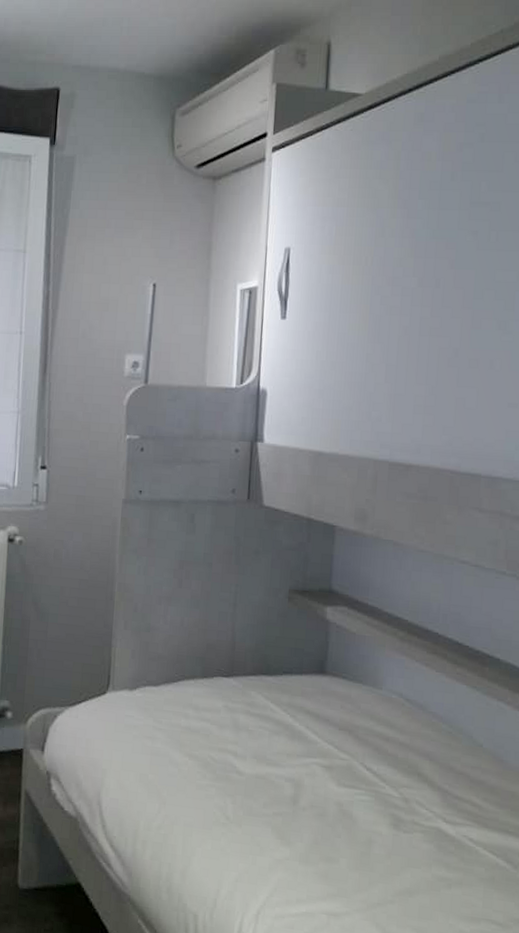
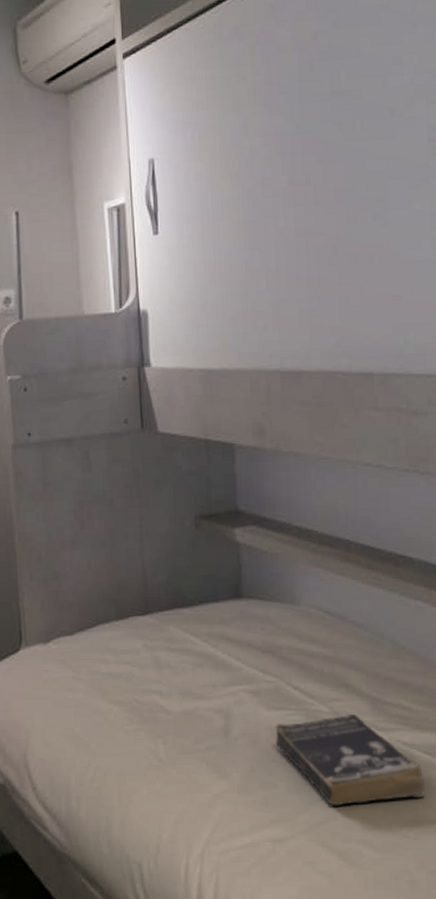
book: none [342,801,487,896] -> present [274,715,425,806]

